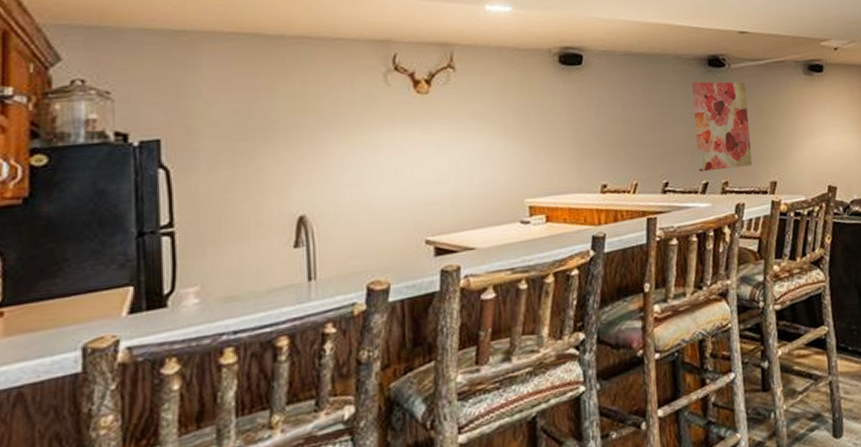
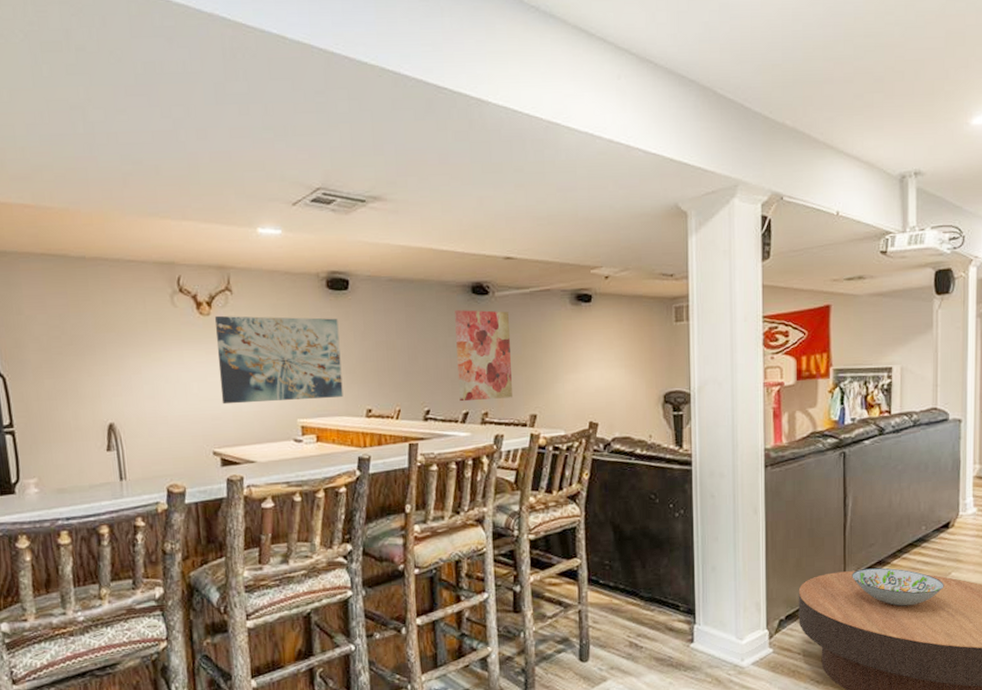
wall art: none [433,93,576,188] -> present [214,315,343,405]

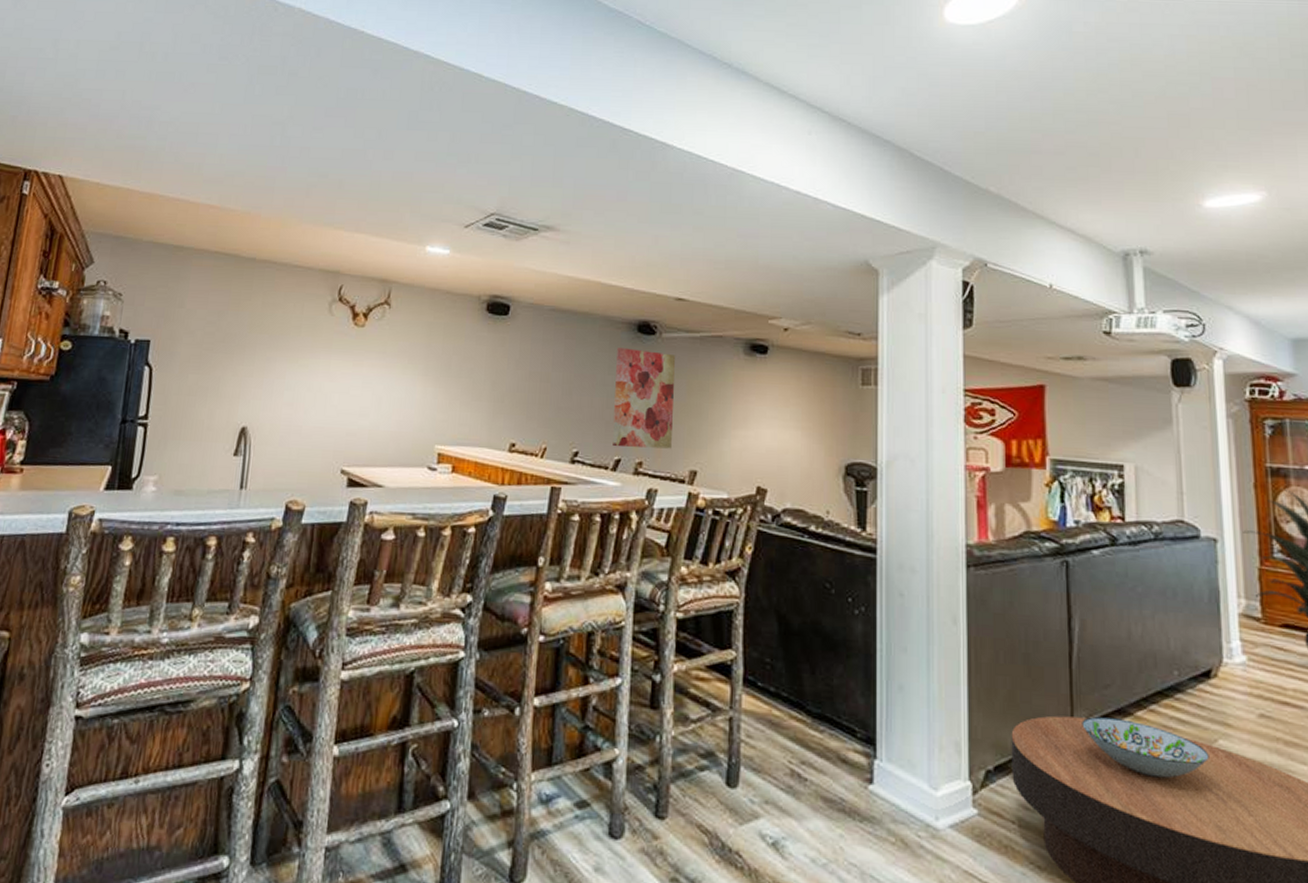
wall art: present [214,315,343,405] -> none [360,328,493,426]

